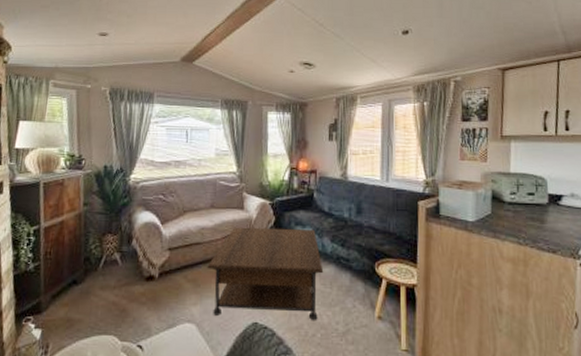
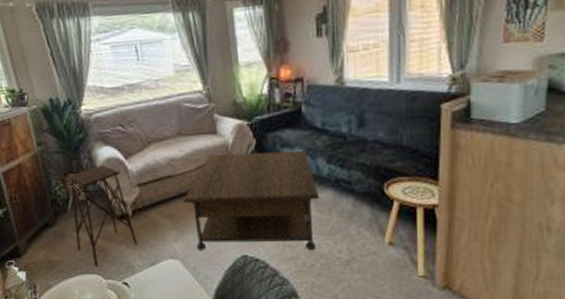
side table: none [99,228,159,328] -> present [67,165,138,268]

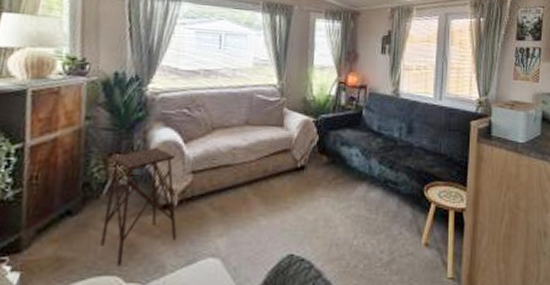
coffee table: present [183,150,320,250] -> none [237,146,370,249]

